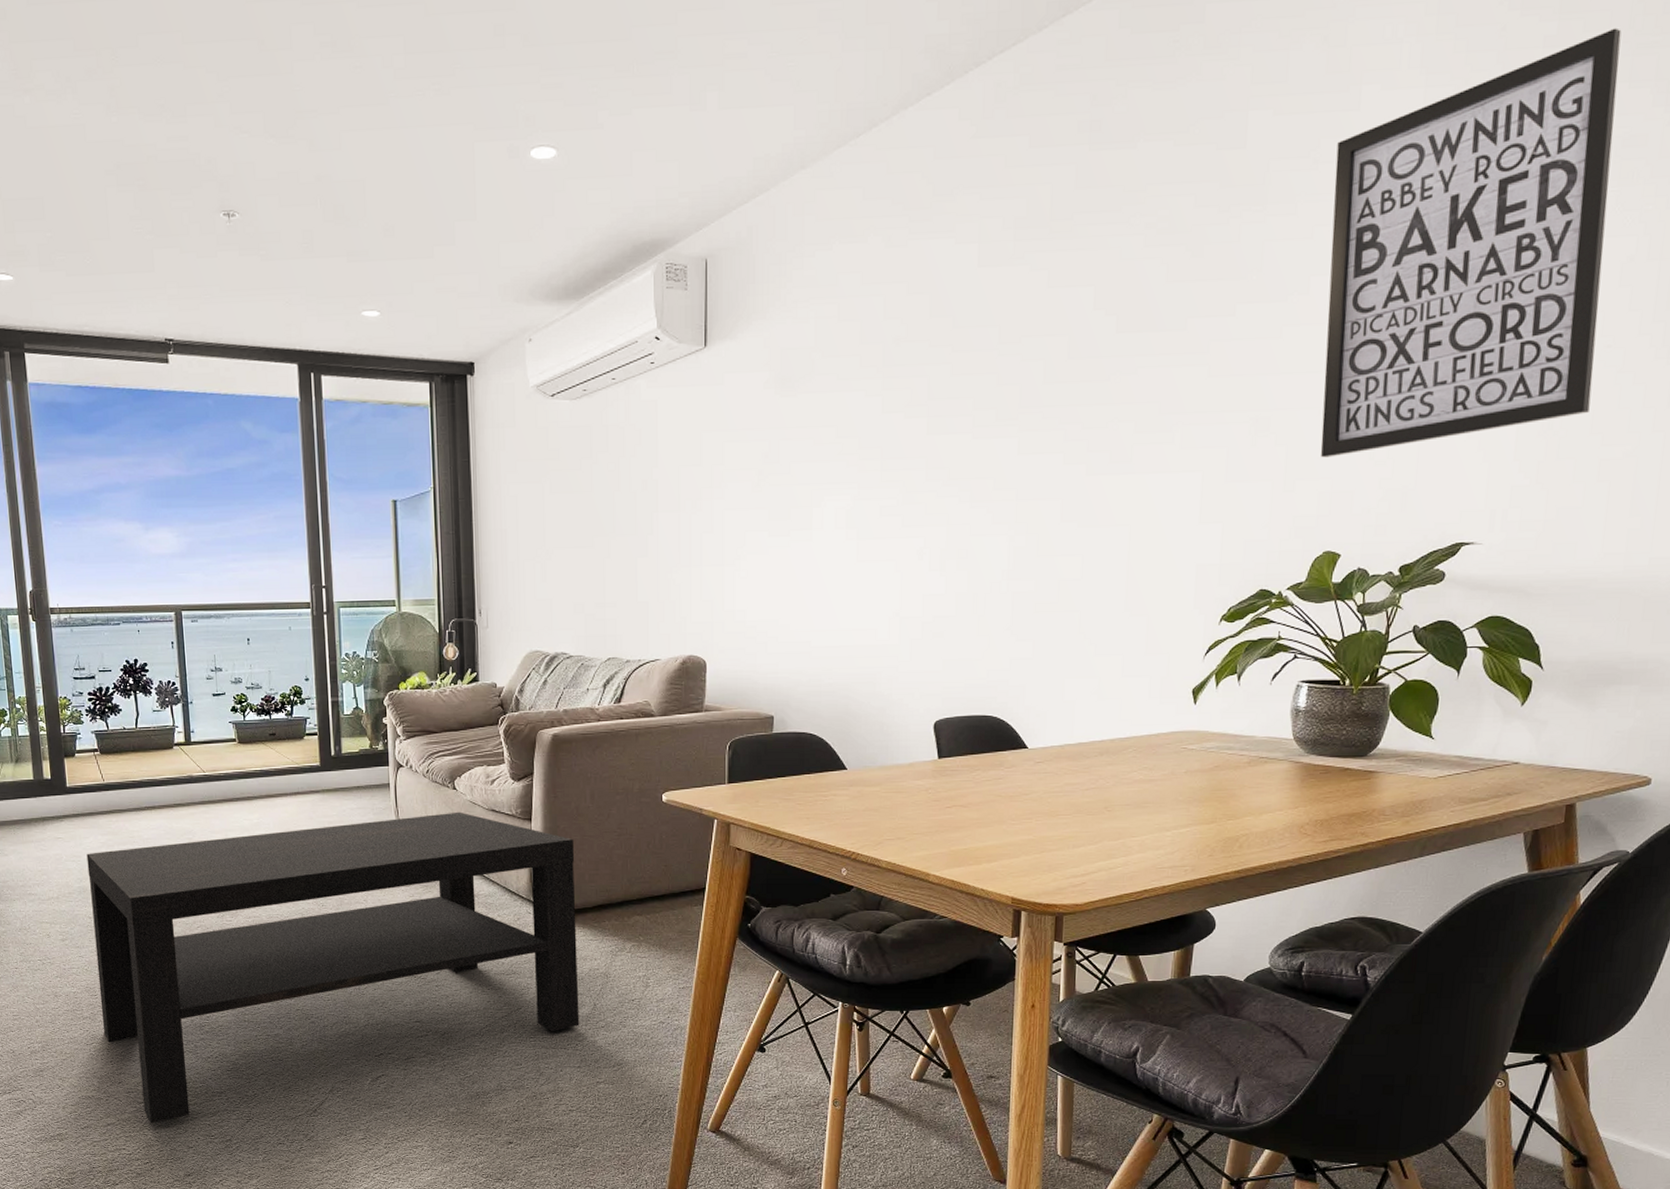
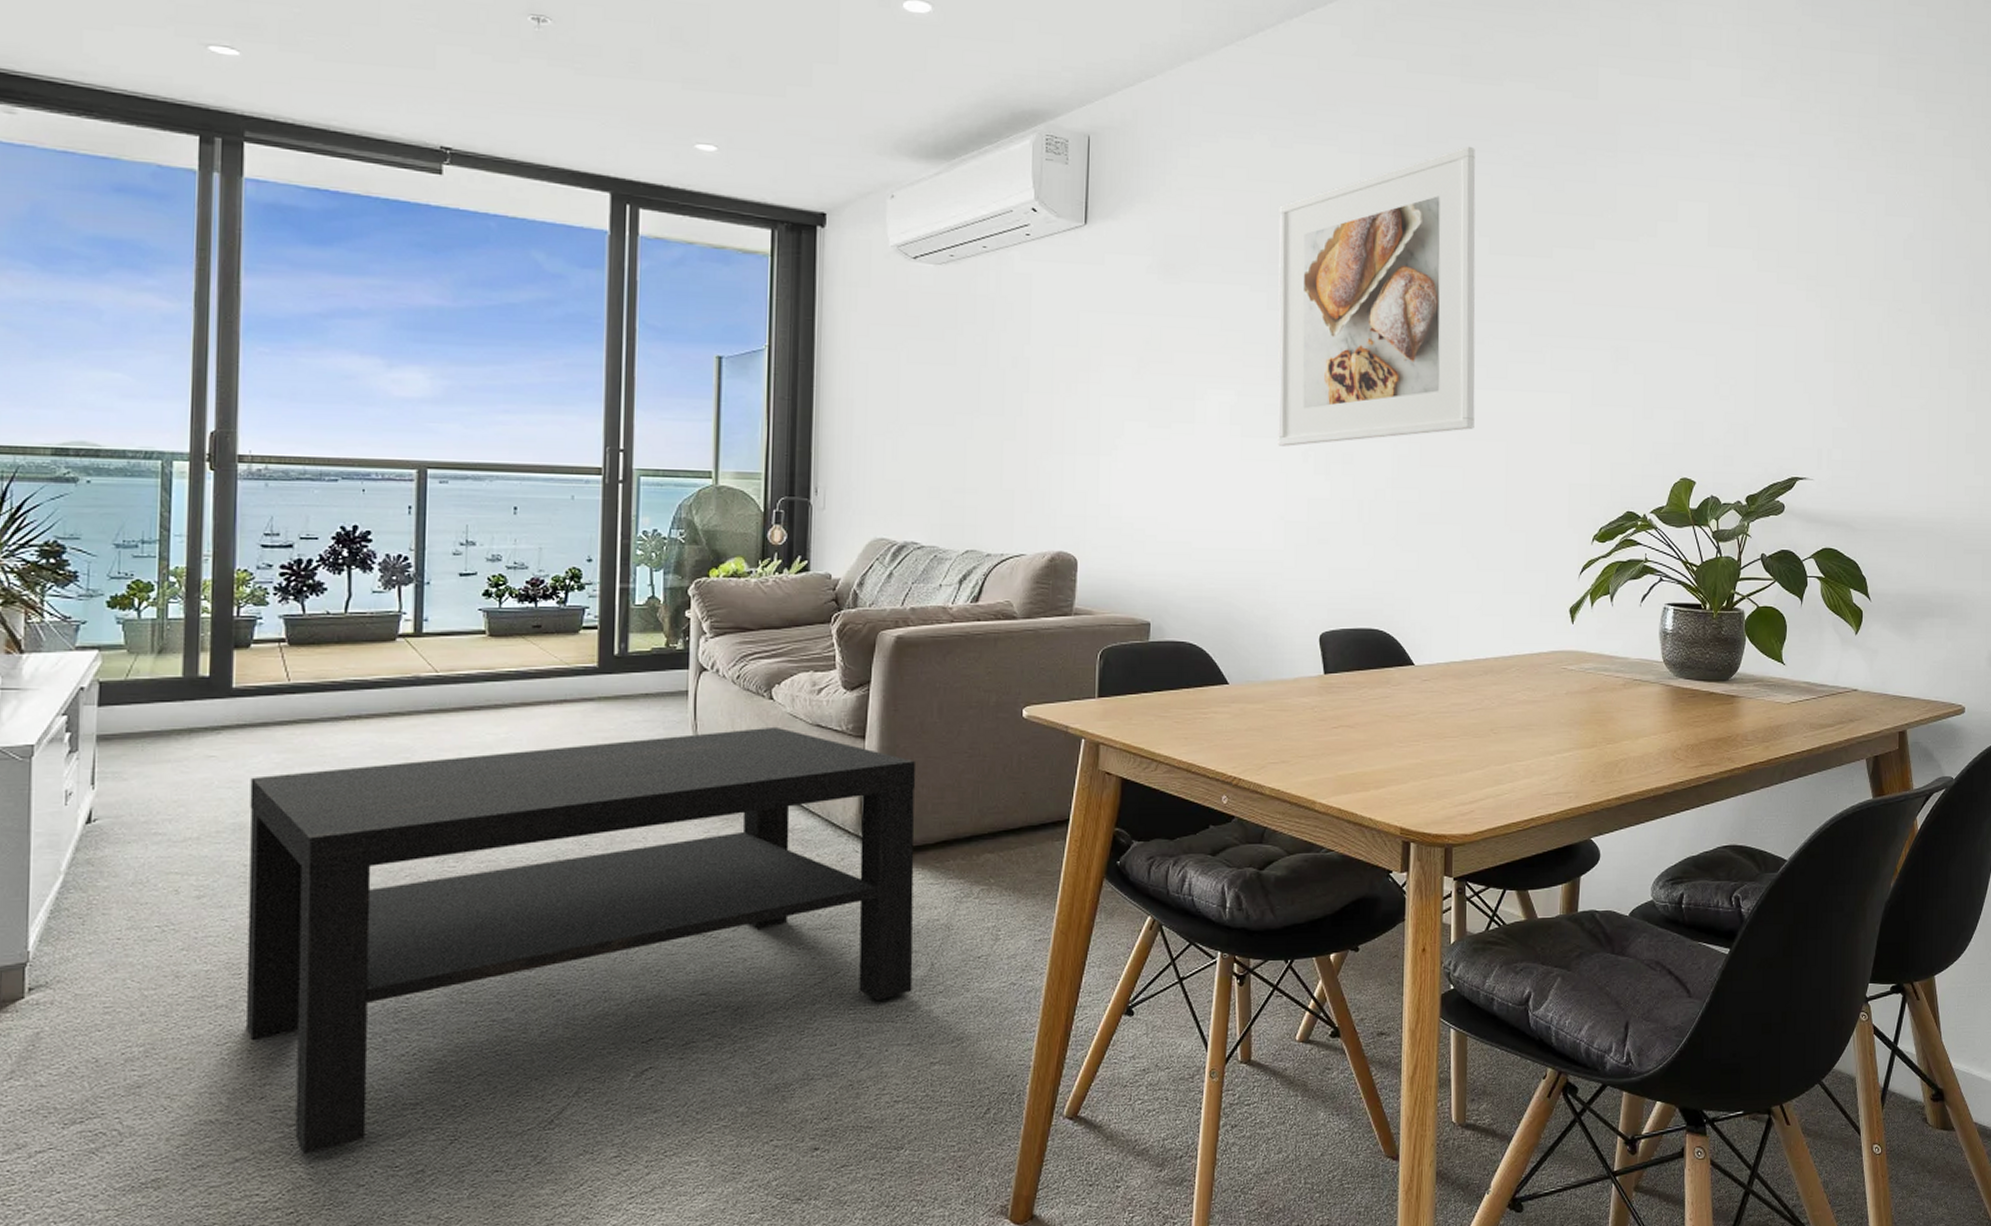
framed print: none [892,219,1103,546] -> present [1277,146,1476,446]
wall art: present [1320,27,1622,458] -> none [1673,42,1890,389]

